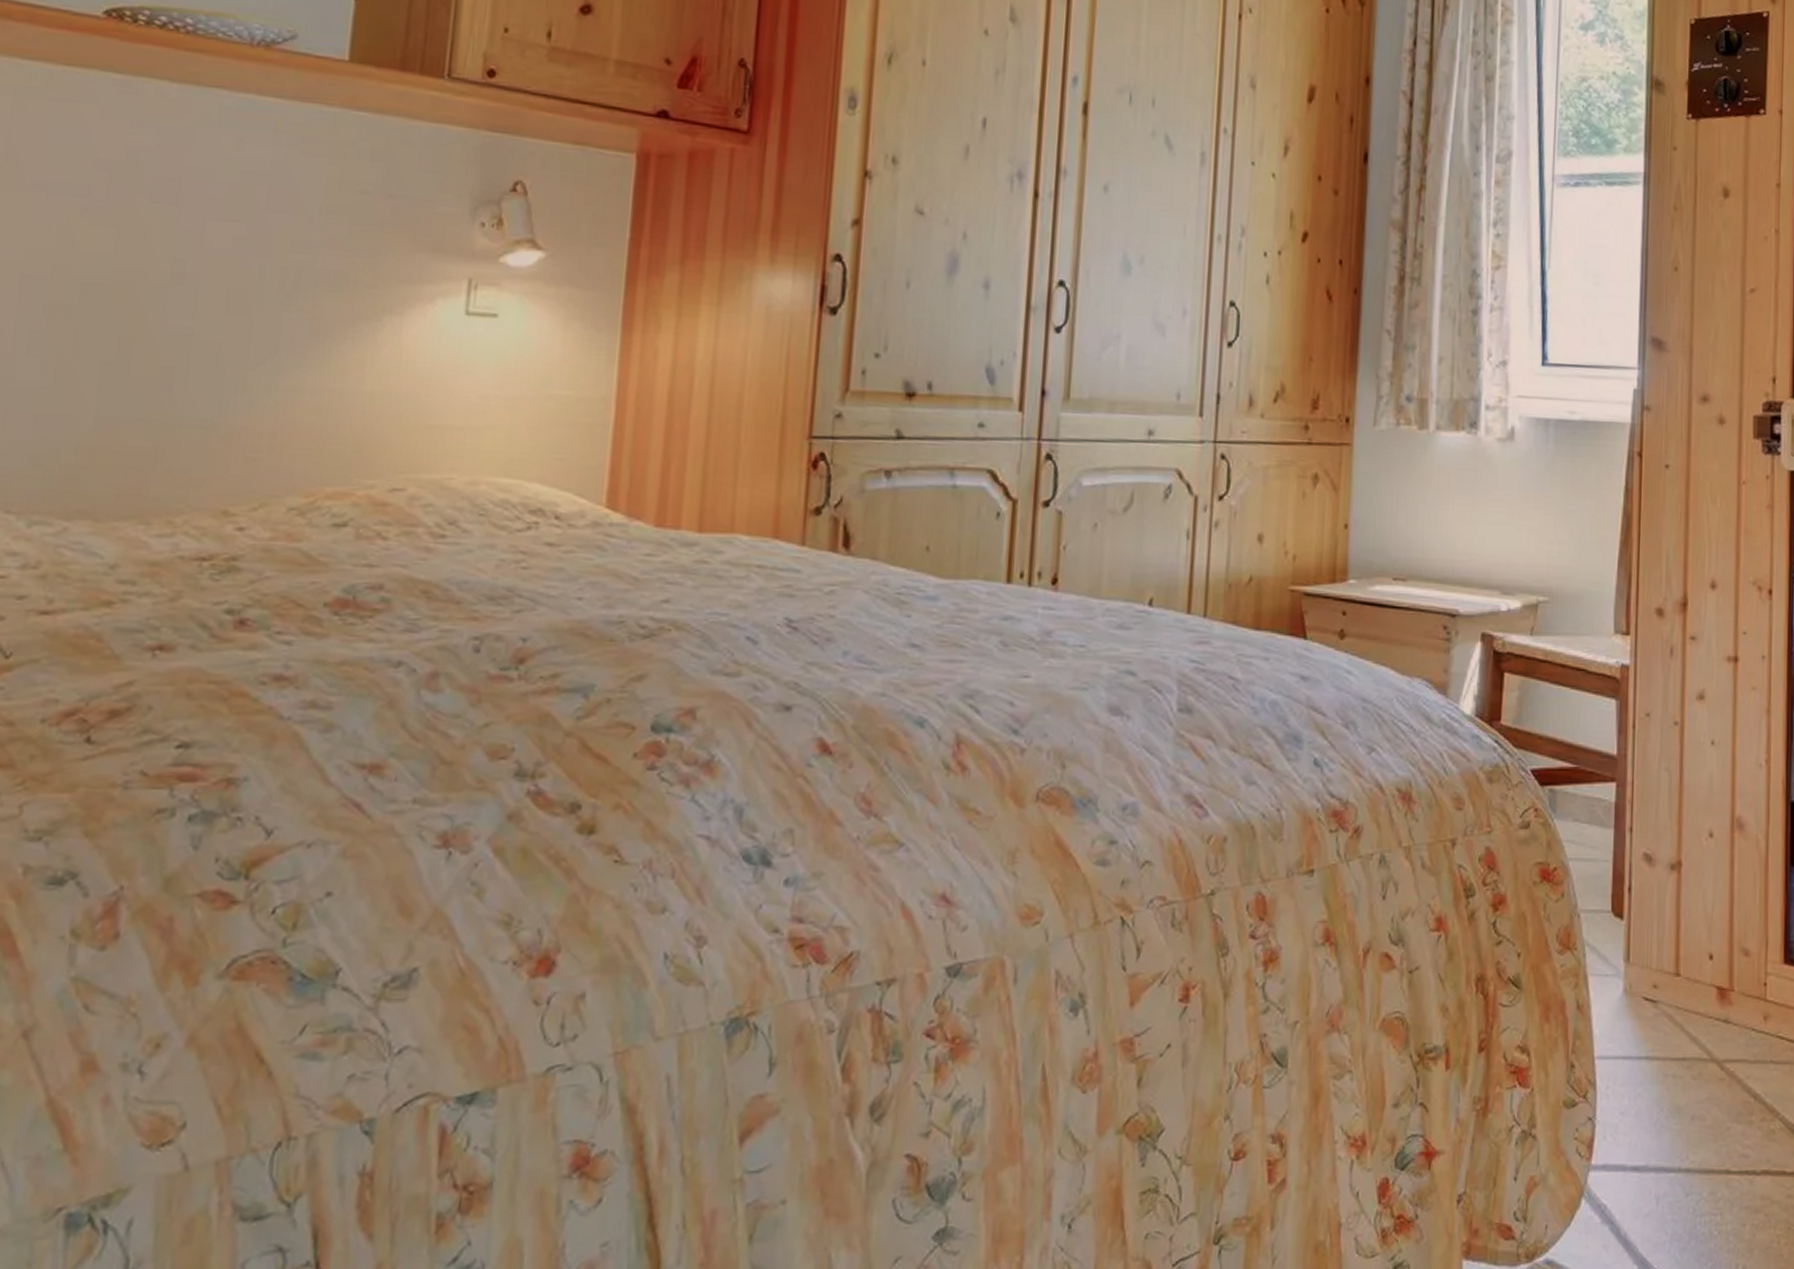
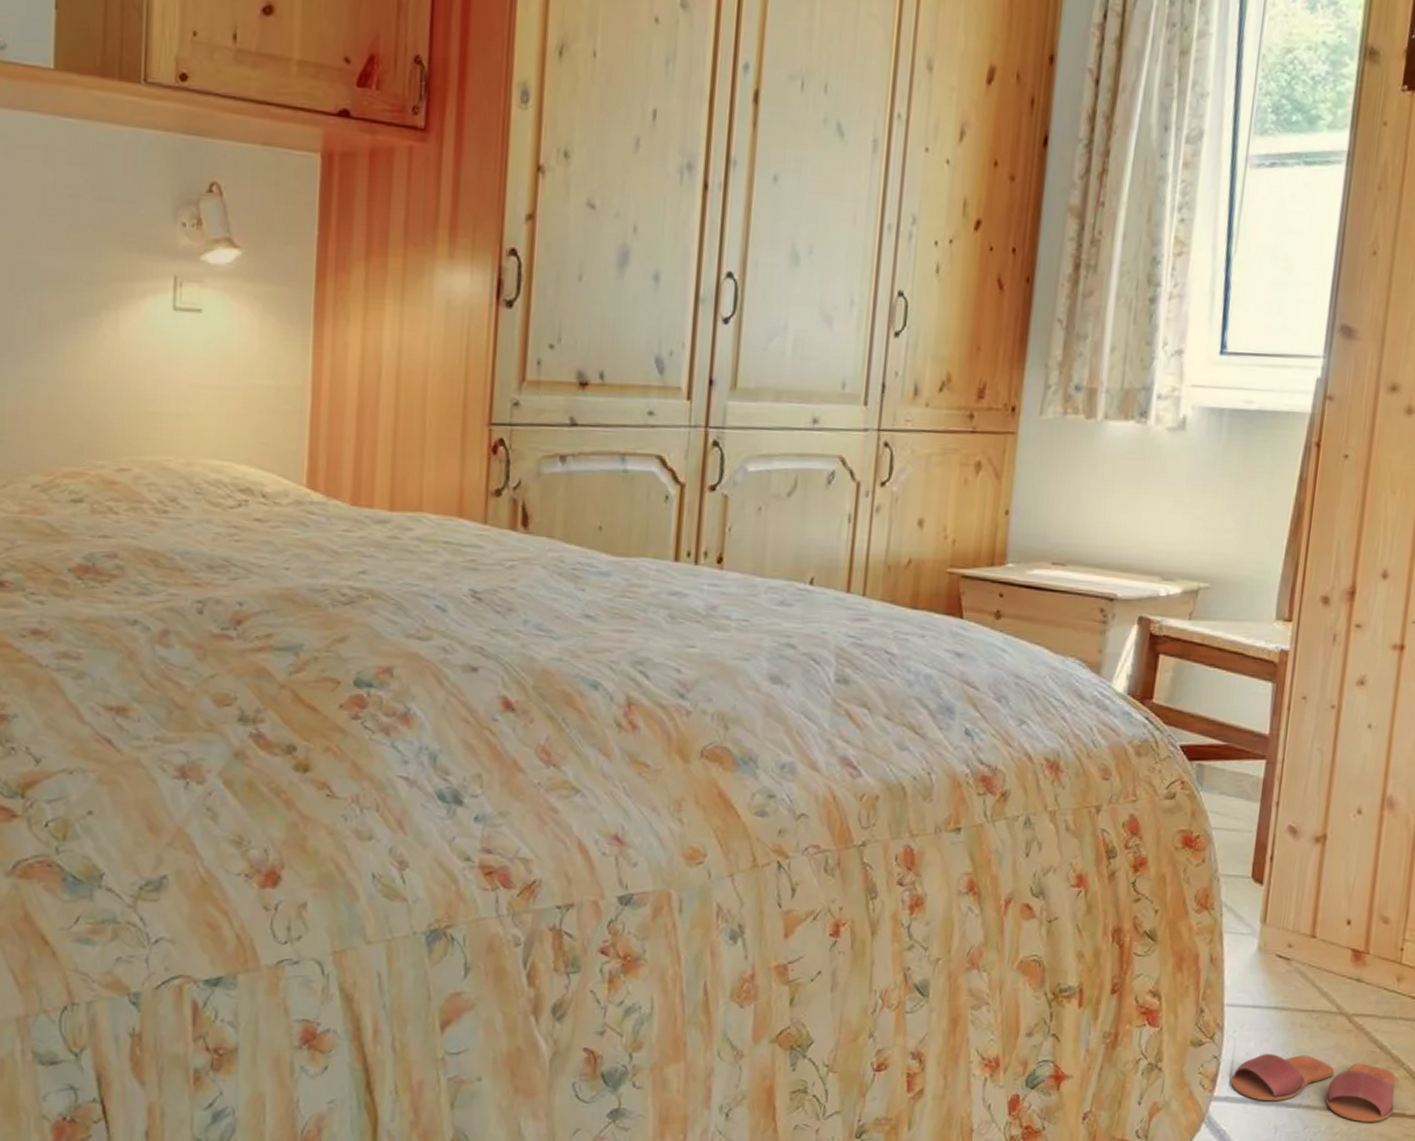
slippers: none [1607,1110,1774,1184] -> present [1230,1053,1395,1122]

